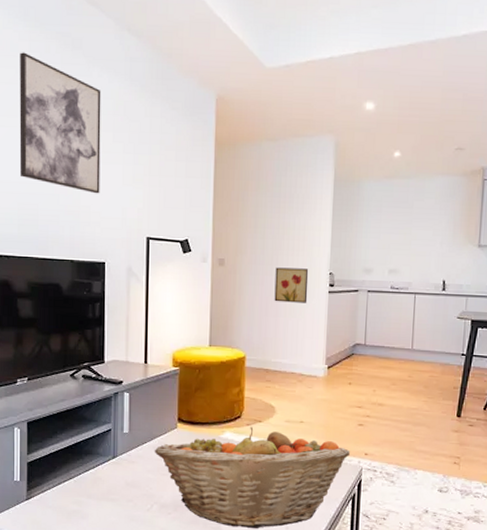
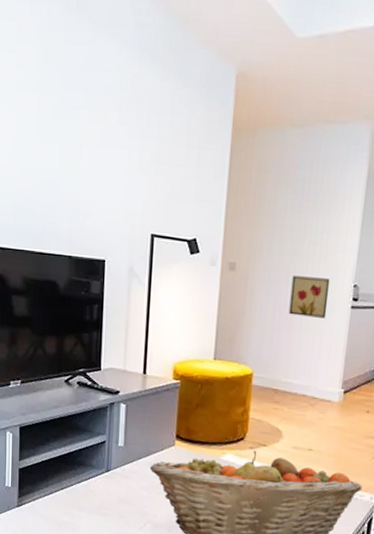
wall art: present [19,52,101,194] -> none [17,15,108,183]

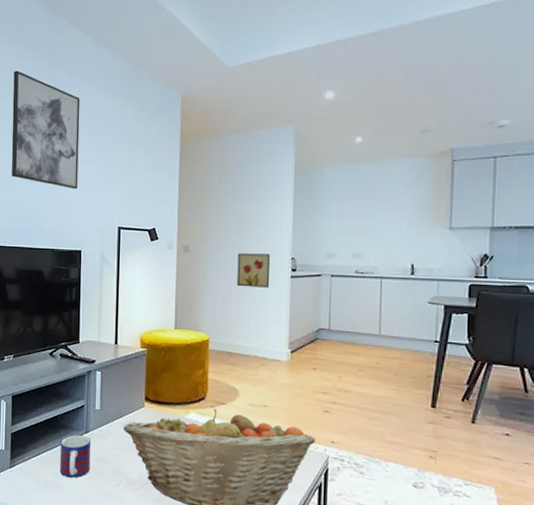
wall art: none [17,15,108,183] -> present [11,70,80,190]
mug: none [75,473,113,520] -> present [59,435,91,478]

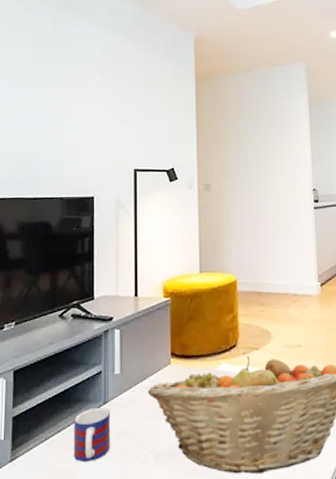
wall art: present [11,70,80,190] -> none [12,13,89,133]
wall art: present [237,253,271,288] -> none [260,187,294,222]

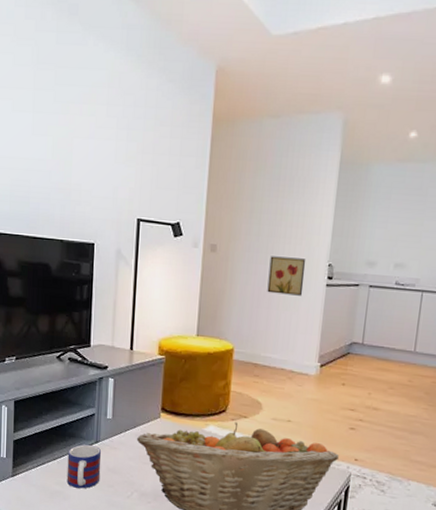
wall art: none [260,187,294,222] -> present [267,256,306,296]

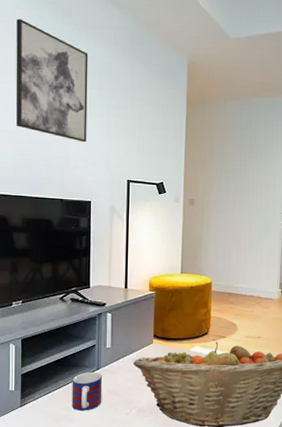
wall art: none [13,19,97,172] -> present [15,18,88,143]
wall art: present [267,256,306,296] -> none [236,207,266,237]

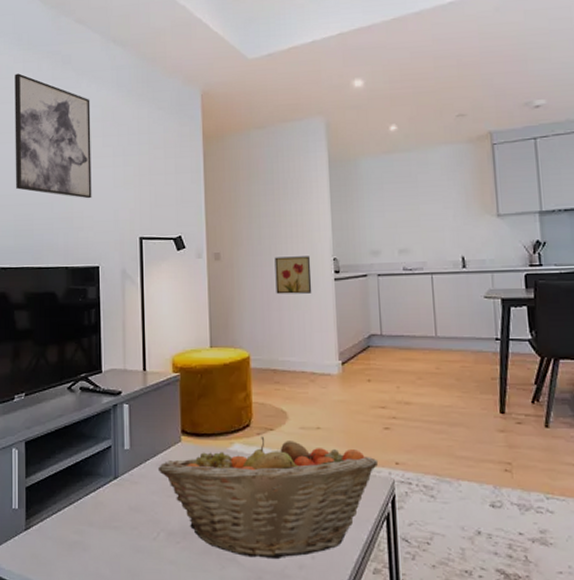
mug: present [71,371,103,411] -> none [85,481,122,535]
wall art: none [236,207,266,237] -> present [274,256,312,294]

